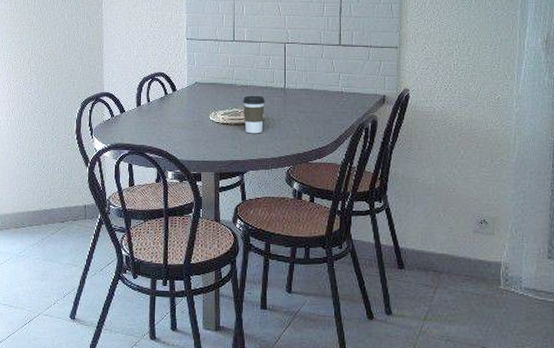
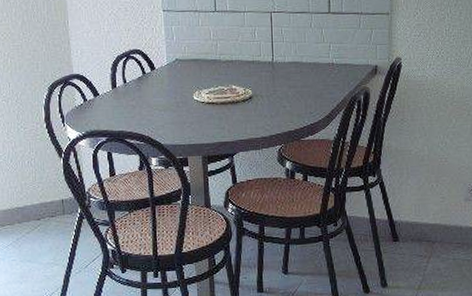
coffee cup: present [242,95,265,134] -> none [228,71,253,113]

